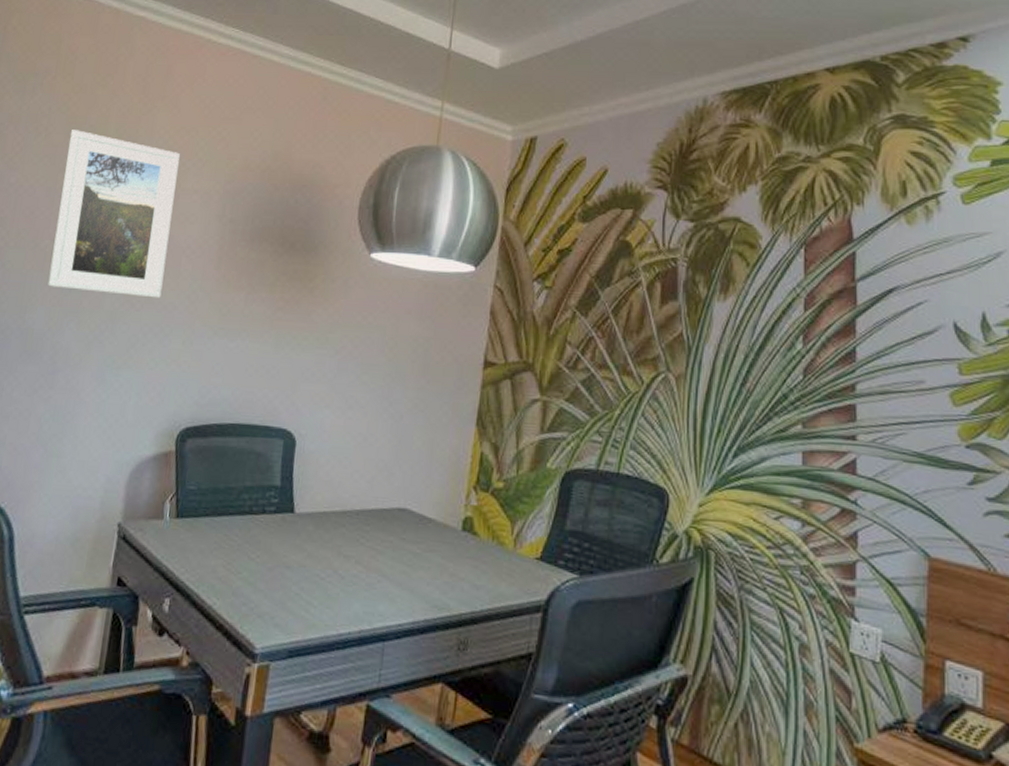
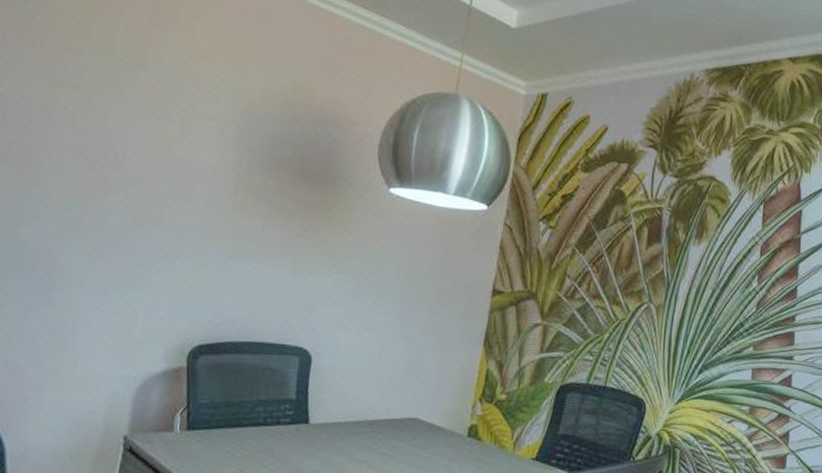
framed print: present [47,130,180,298] -> none [43,44,194,220]

